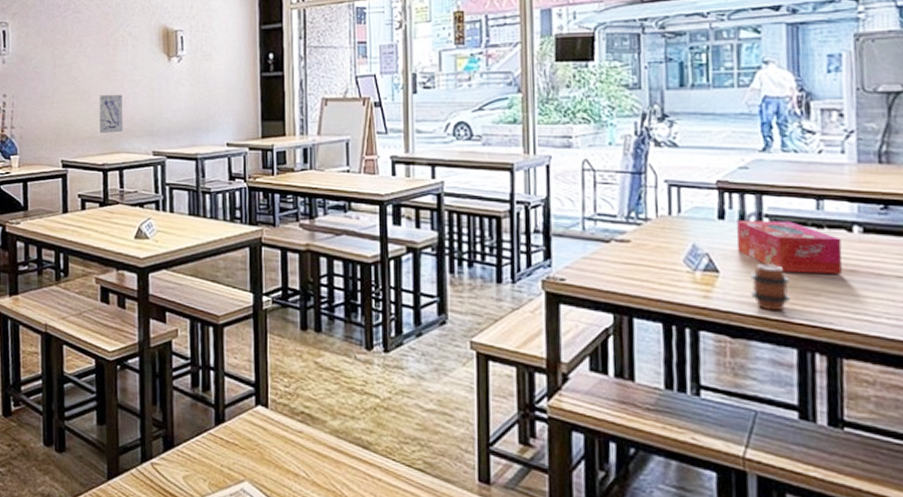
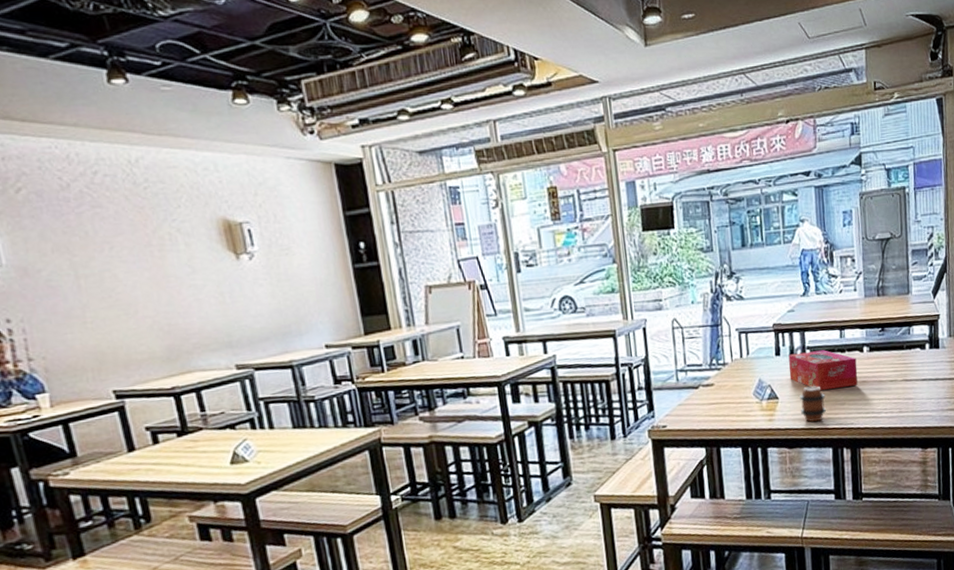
wall art: present [99,94,124,134] -> none [151,303,193,353]

